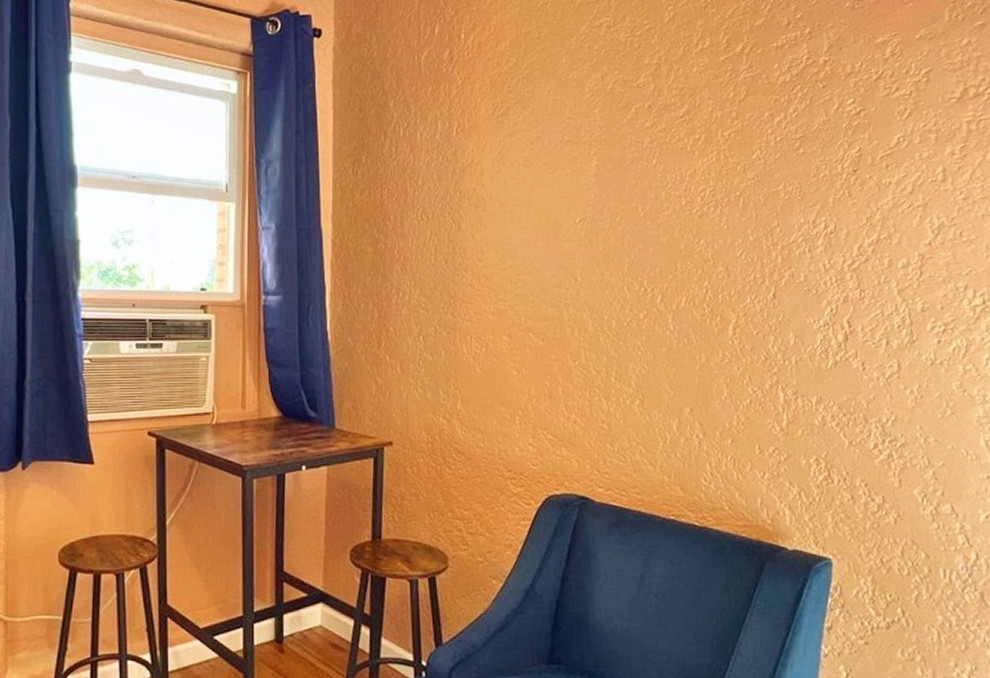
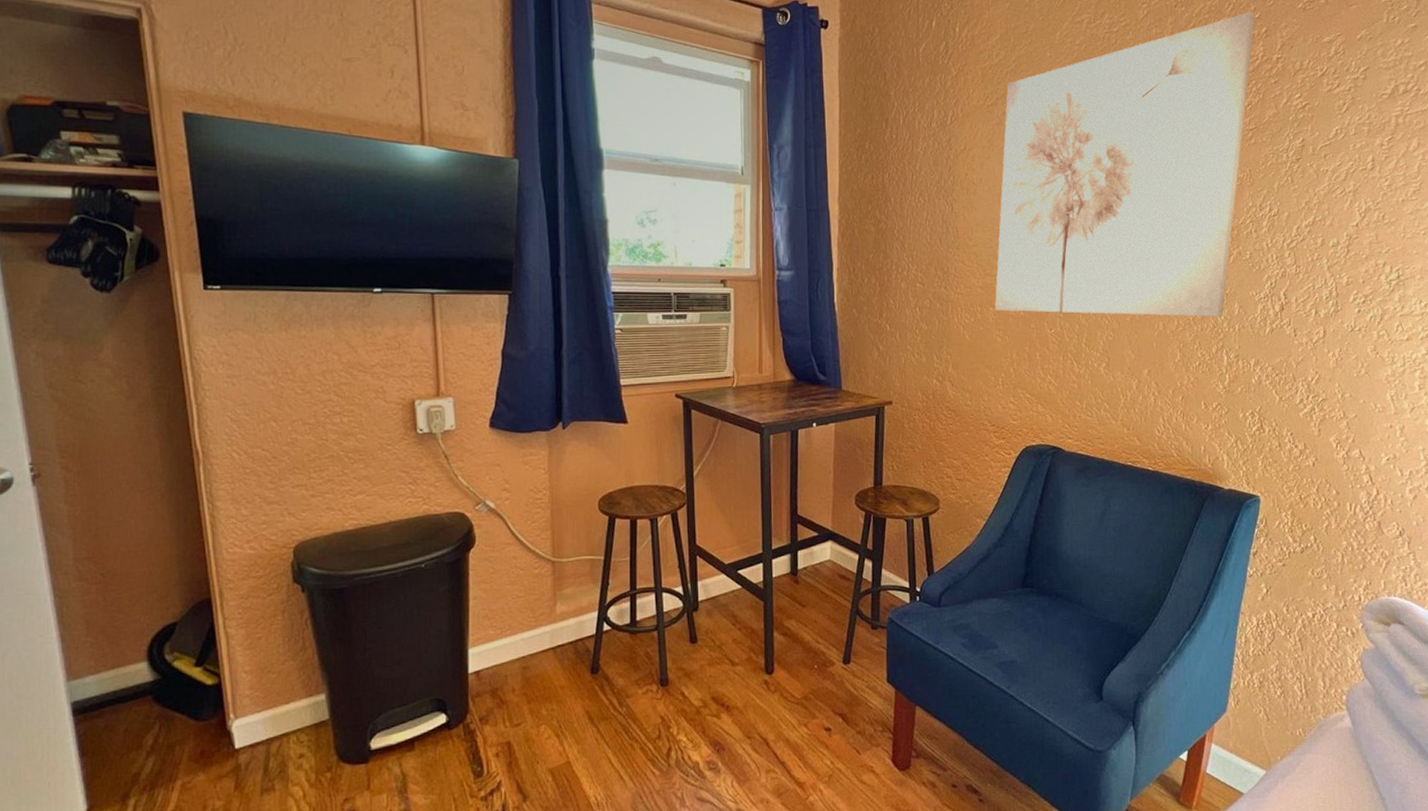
wall art: none [509,12,797,348] -> present [995,12,1255,317]

